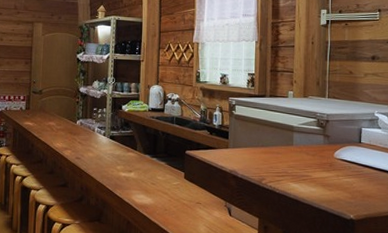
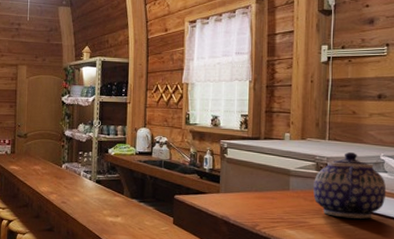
teapot: none [315,110,381,172] -> present [313,152,387,219]

